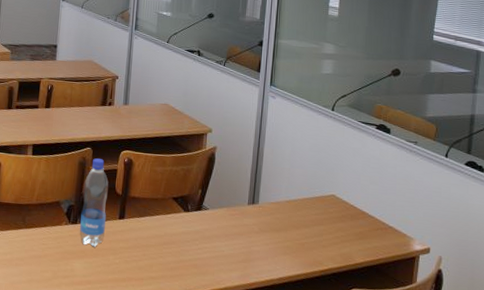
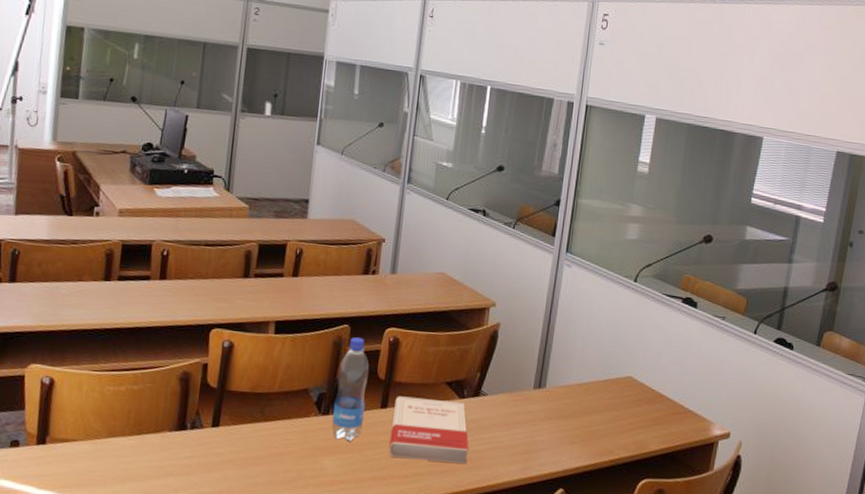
book: none [126,209,194,270] -> present [388,396,469,465]

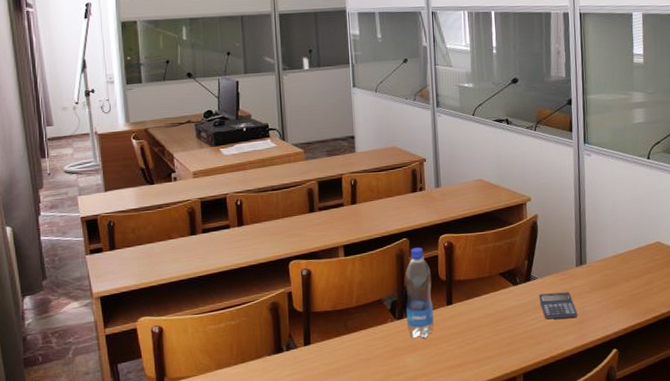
book: present [388,396,469,465] -> none [458,288,530,346]
calculator: none [486,413,527,446] -> present [539,292,578,320]

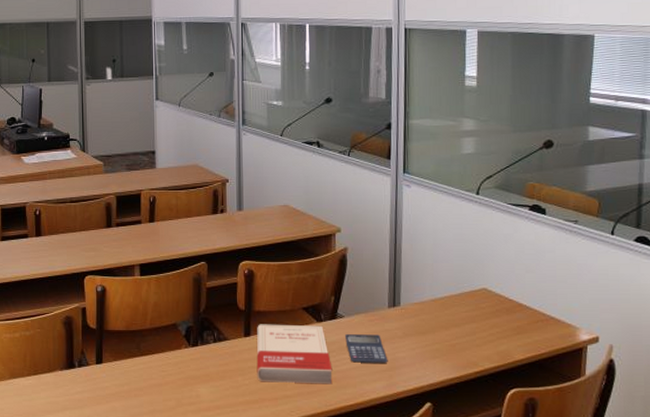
bottle: present [404,247,434,339] -> none [201,273,231,370]
book: none [458,288,530,346] -> present [256,324,333,385]

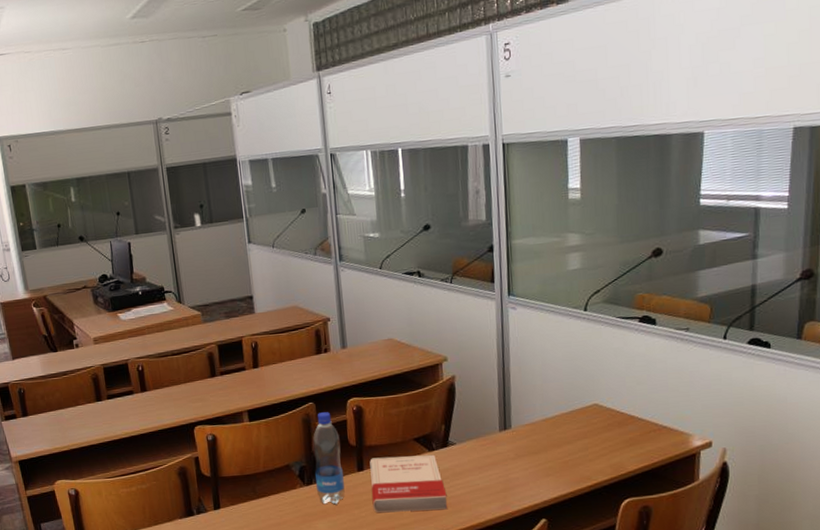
bottle: none [201,273,231,370] -> present [312,412,345,505]
calculator: present [345,334,388,363] -> none [458,458,502,487]

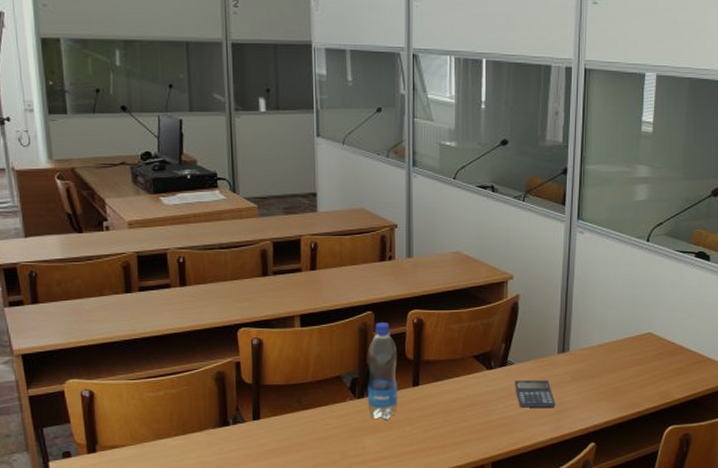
book: present [369,454,448,513] -> none [425,373,501,431]
calculator: none [458,458,502,487] -> present [515,380,556,408]

